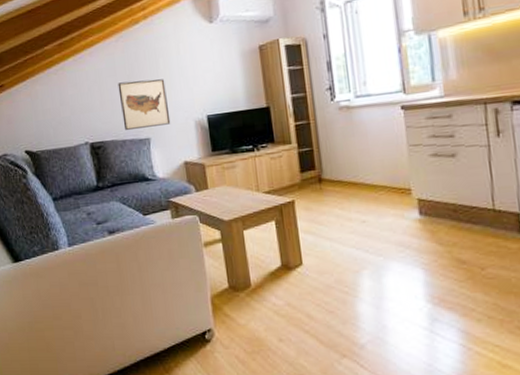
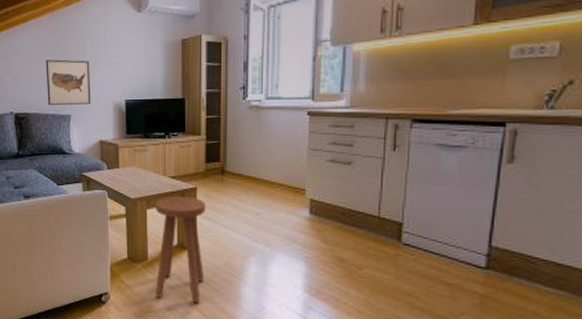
stool: none [251,211,316,330] -> present [154,195,206,304]

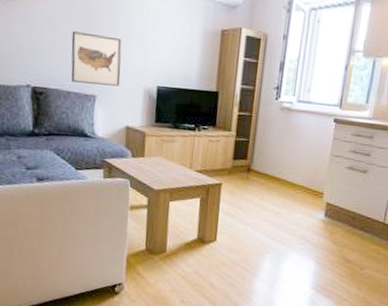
stool: present [154,195,206,304] -> none [170,190,229,297]

